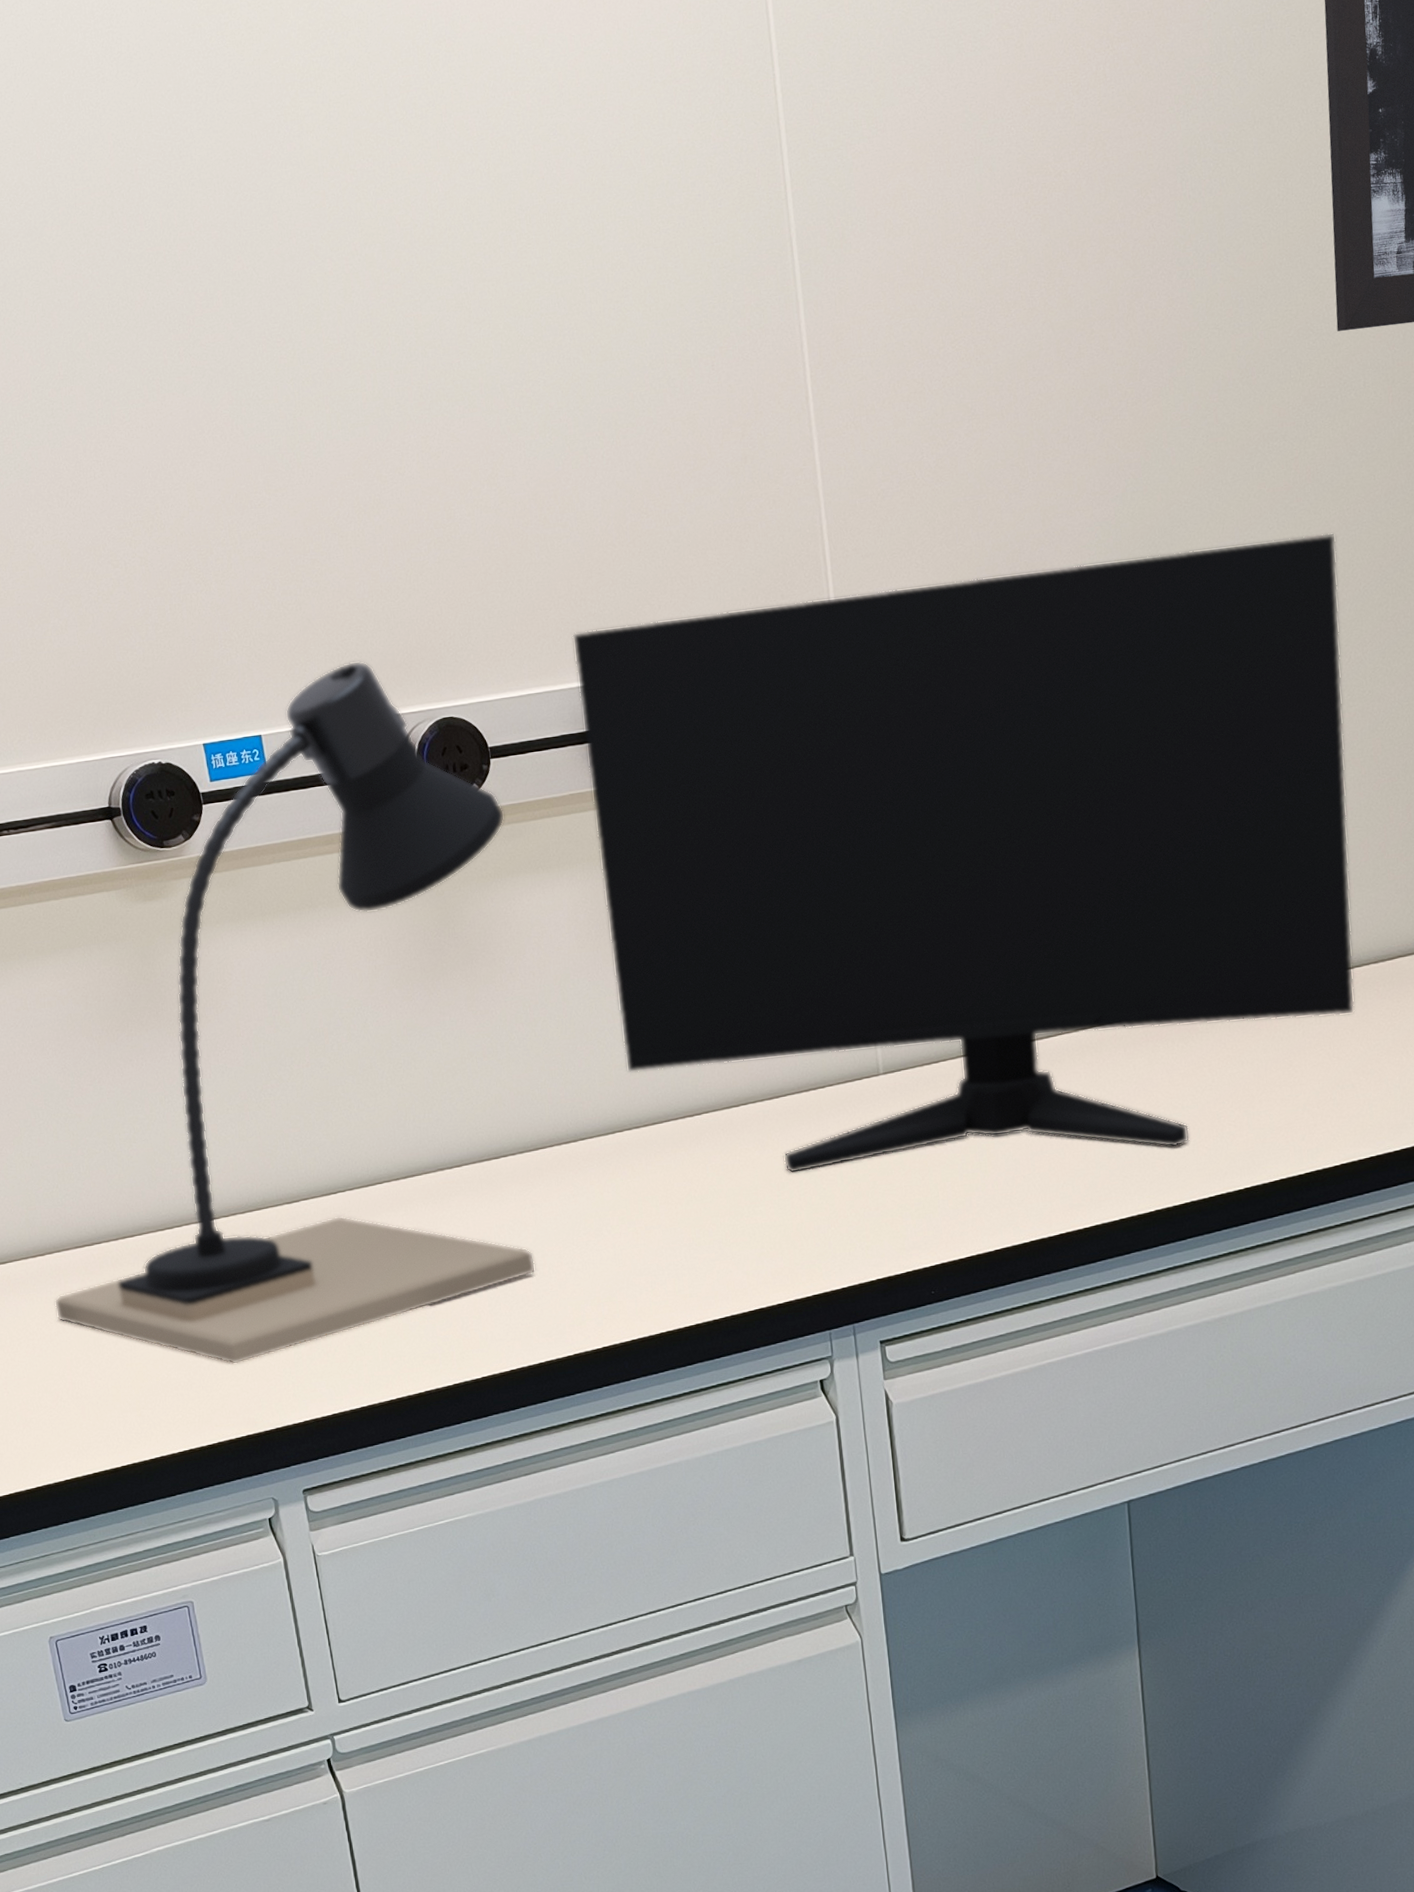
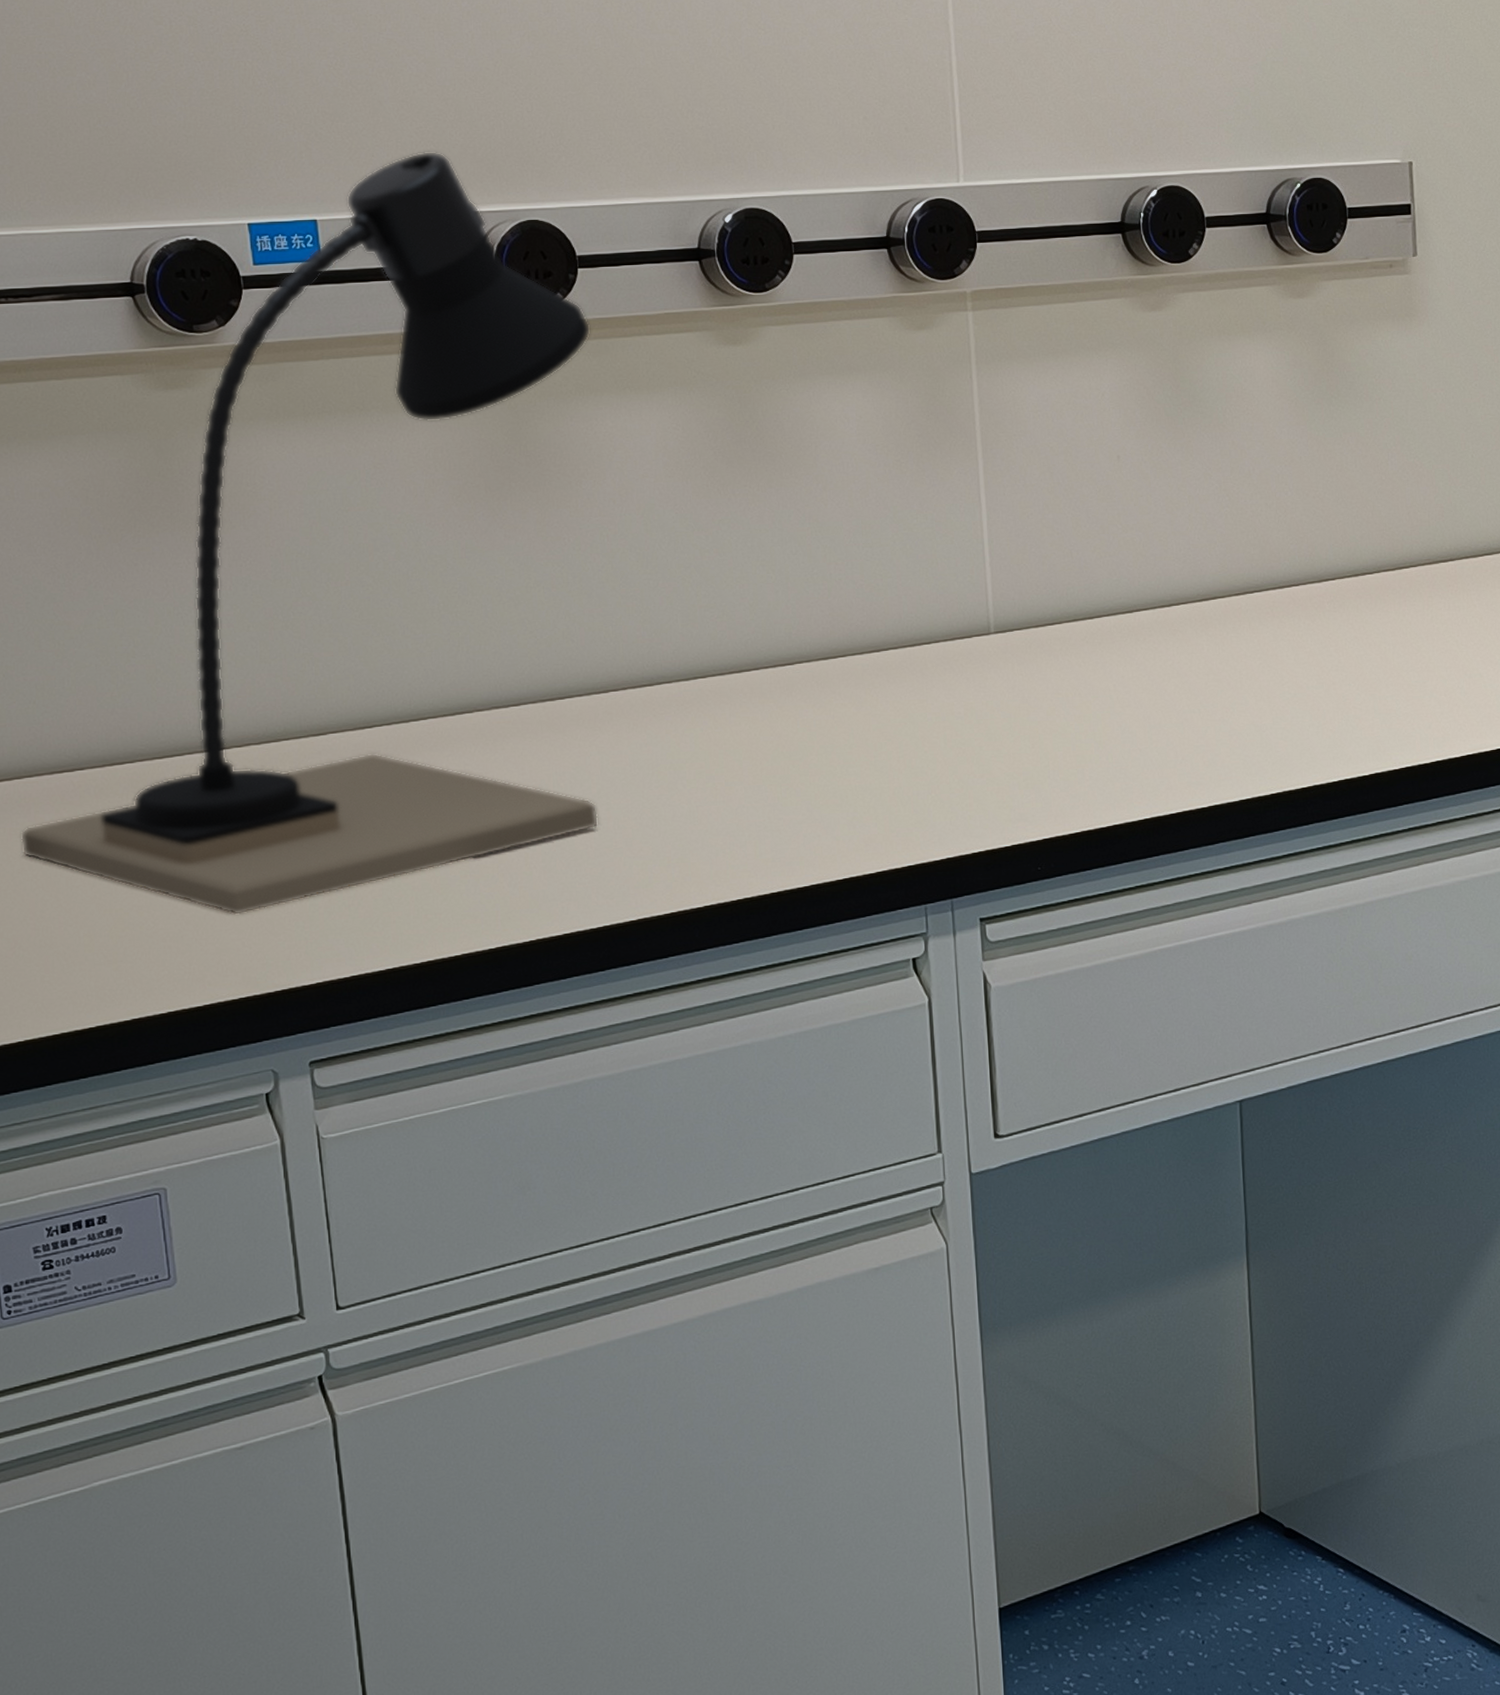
computer monitor: present [572,533,1355,1174] -> none [676,123,1484,734]

